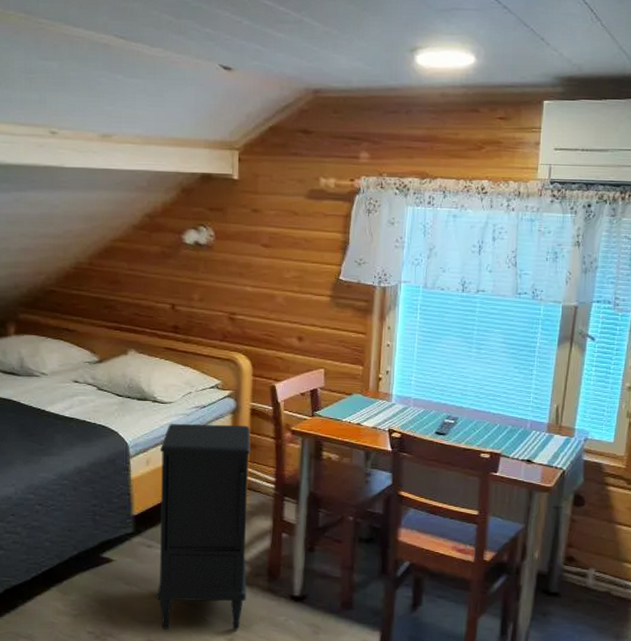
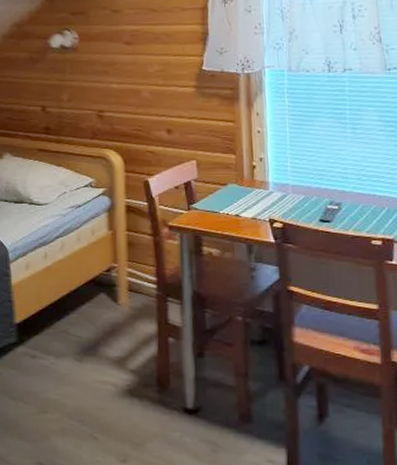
nightstand: present [156,423,251,630] -> none [38,223,137,449]

